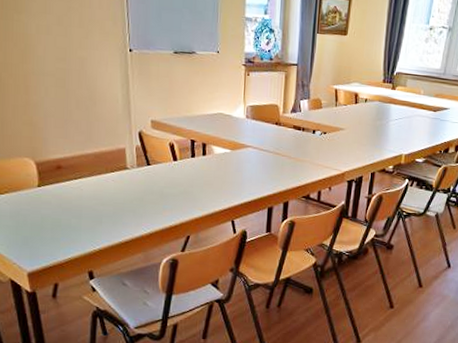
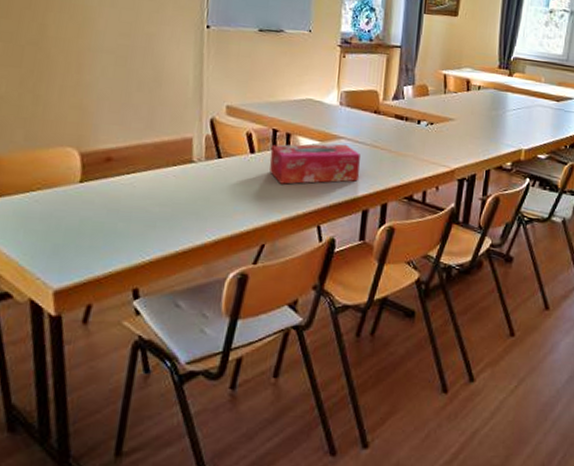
tissue box: none [190,152,265,187] -> present [269,144,360,185]

